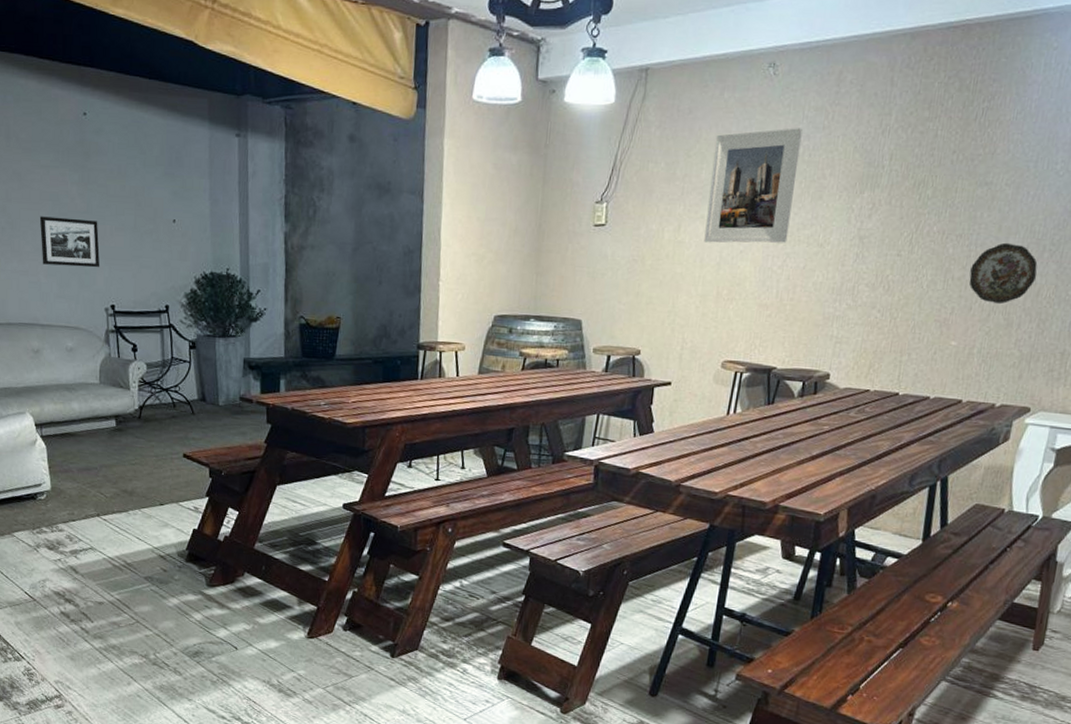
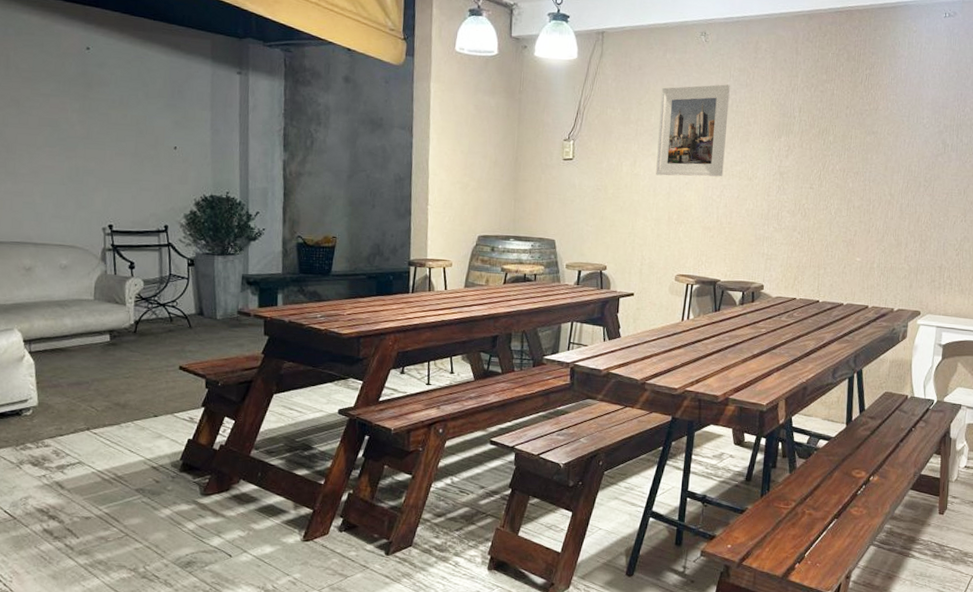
picture frame: present [39,216,100,268] -> none [37,141,99,190]
decorative plate: present [969,242,1038,305] -> none [866,179,917,228]

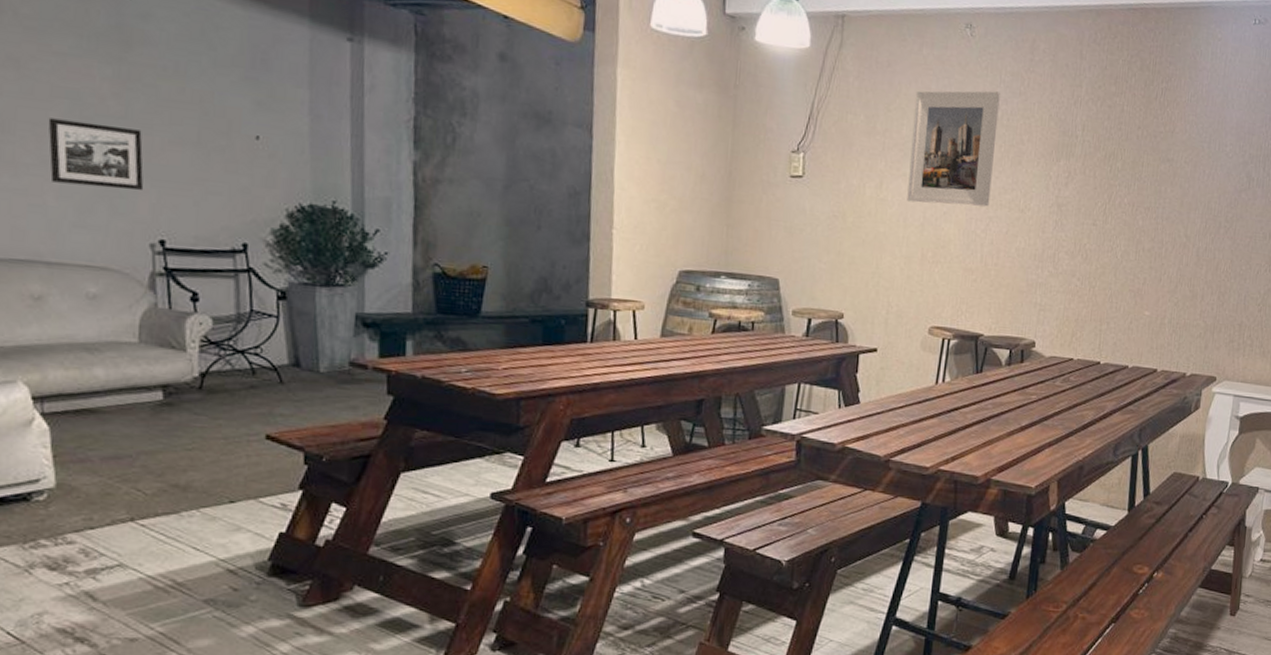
picture frame: none [37,141,99,190] -> present [48,118,144,190]

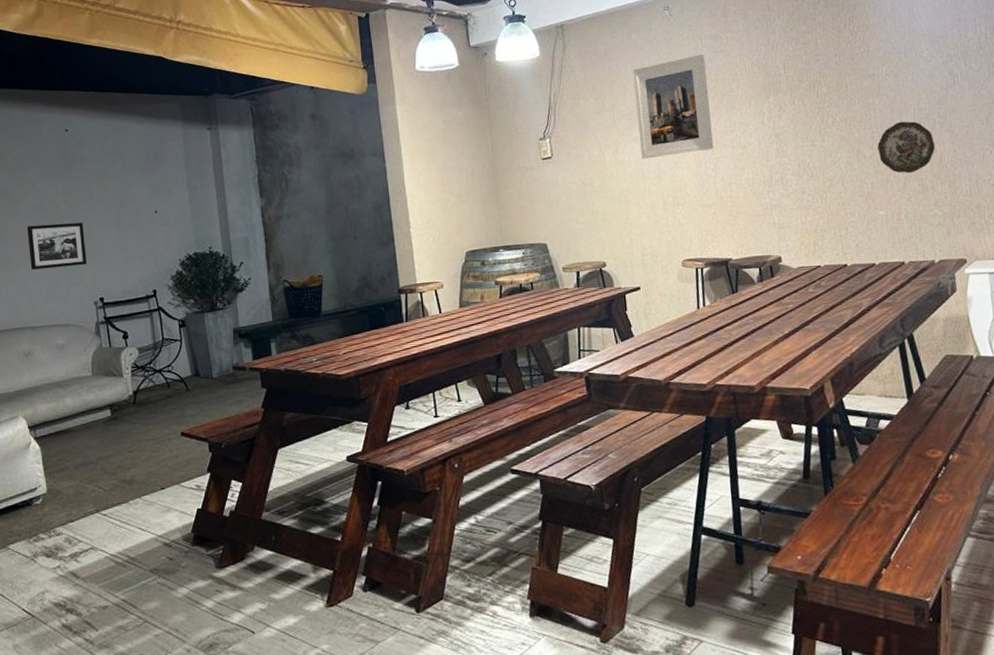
decorative plate: none [1157,217,1215,277] -> present [877,121,936,174]

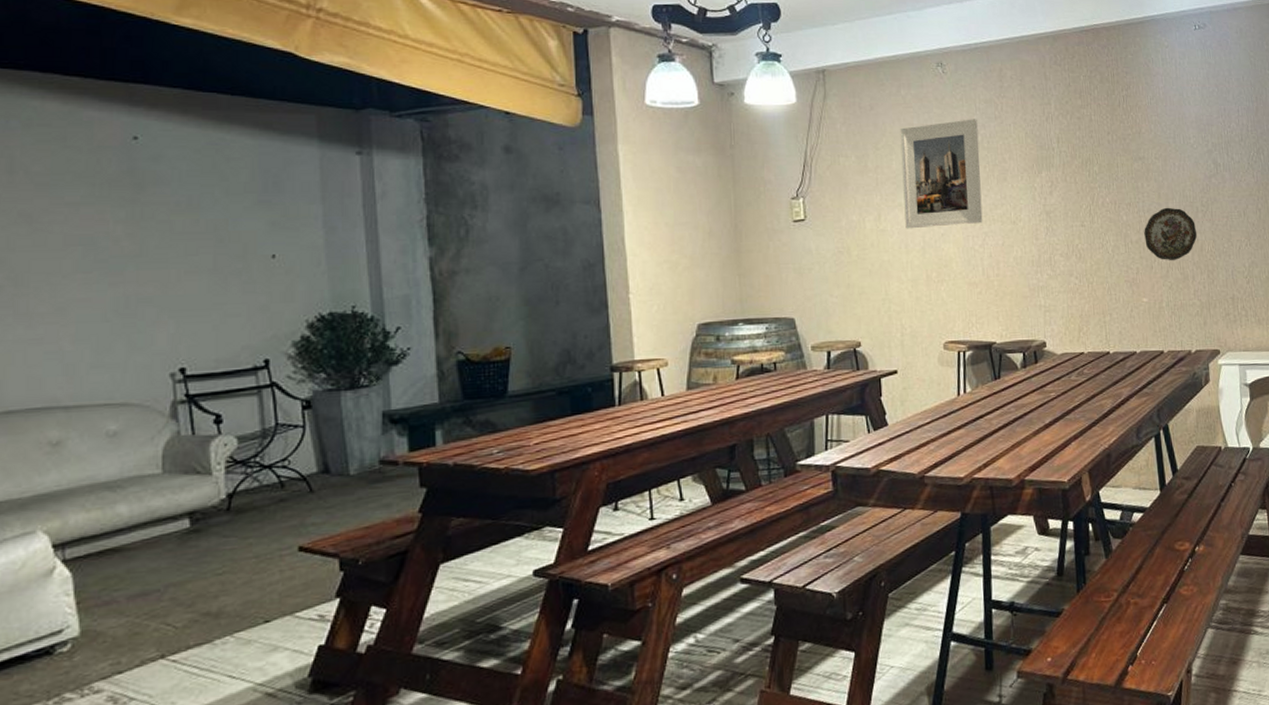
picture frame: present [26,222,88,270] -> none [62,264,162,327]

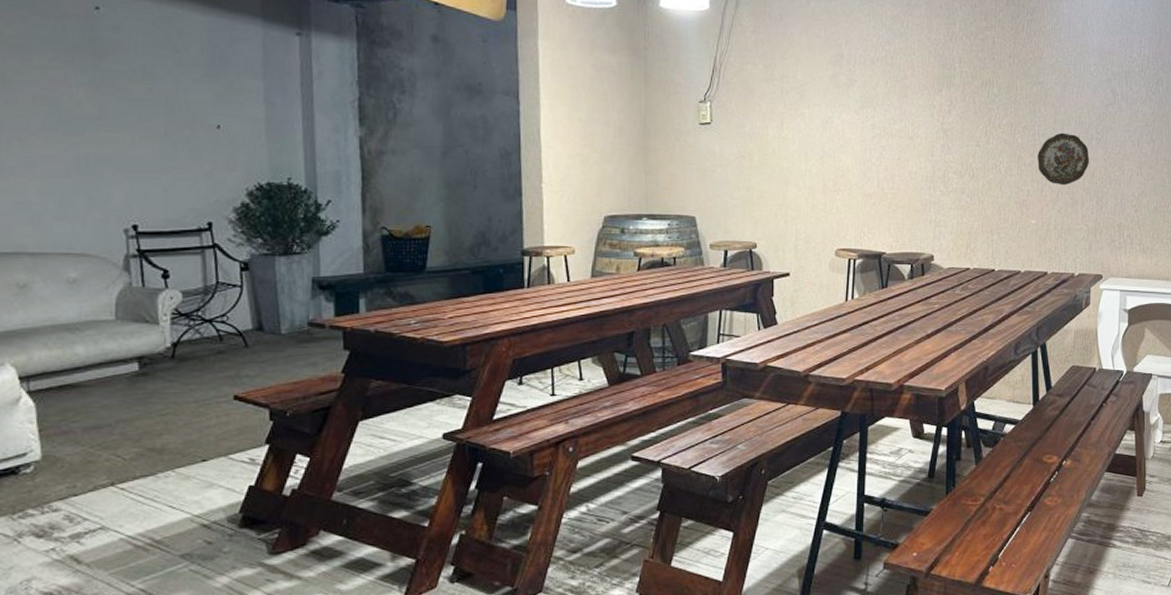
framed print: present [900,119,983,229] -> none [806,34,883,139]

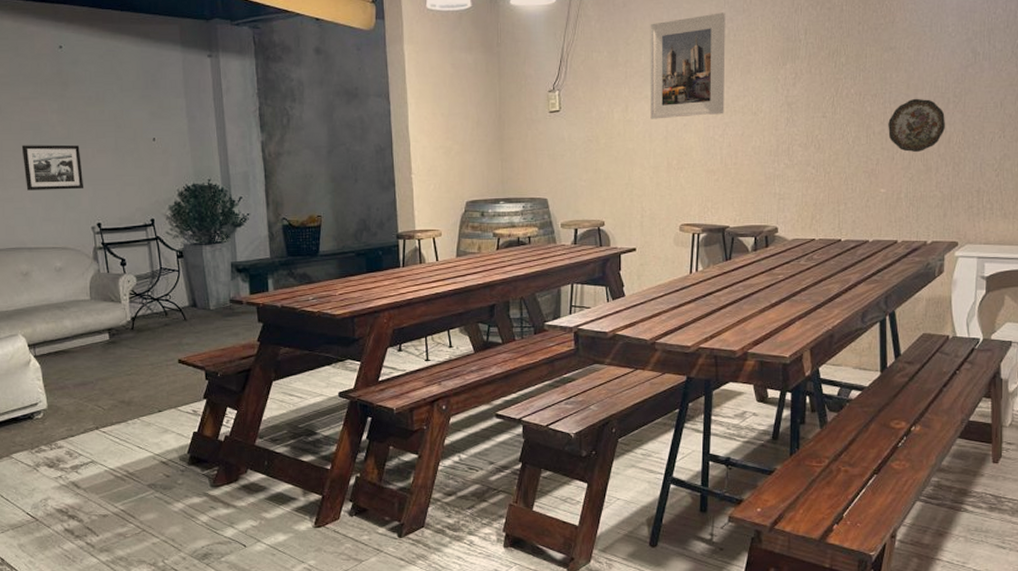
picture frame: none [30,124,118,183] -> present [21,144,84,190]
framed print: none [806,34,883,139] -> present [650,12,726,119]

